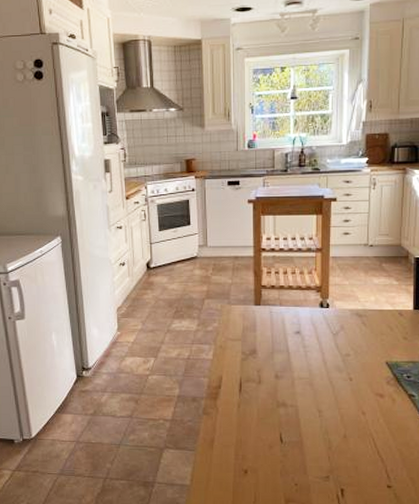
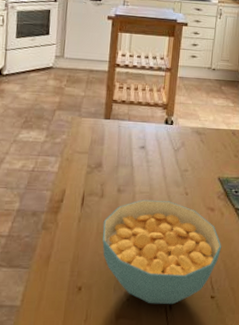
cereal bowl: none [263,385,396,492] -> present [102,199,222,305]

